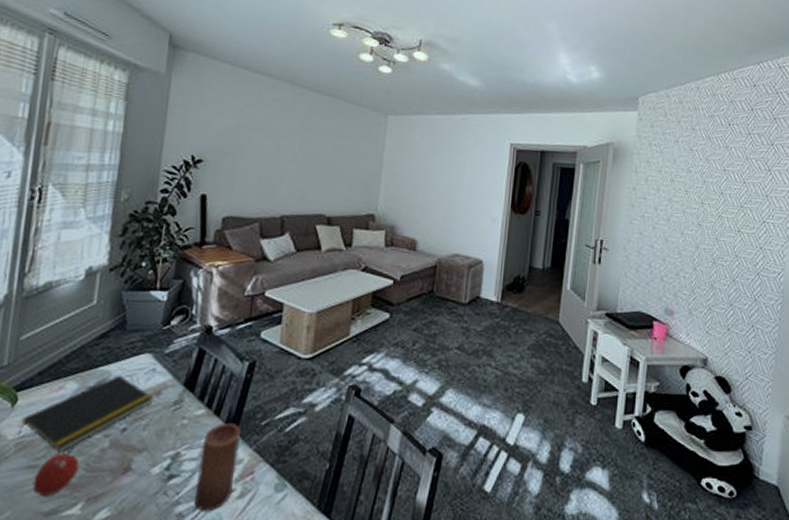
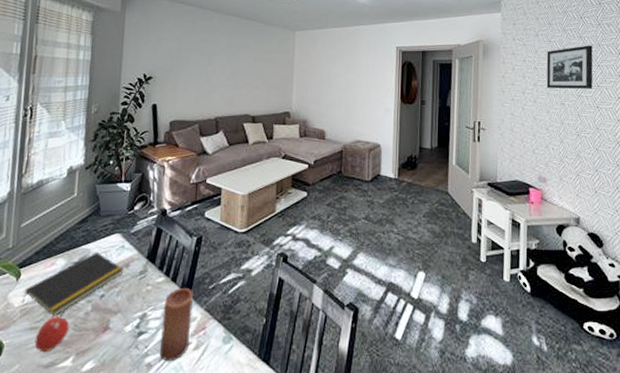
picture frame: none [683,157,739,210] -> present [546,45,593,89]

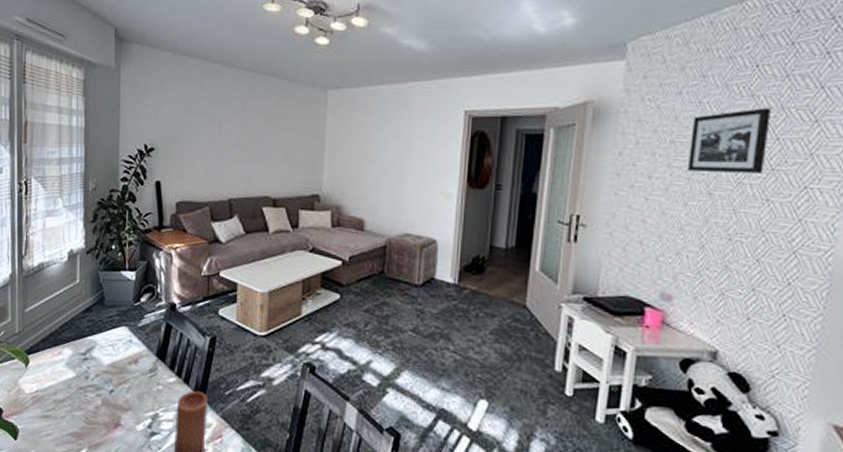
notepad: present [22,251,124,316] -> none [33,344,133,407]
fruit: present [34,312,70,353] -> none [47,403,81,442]

